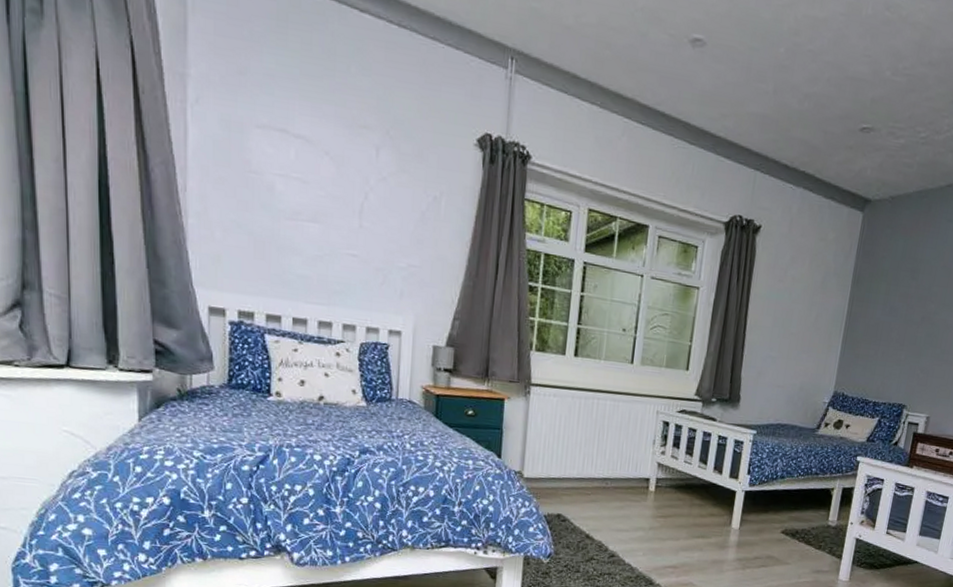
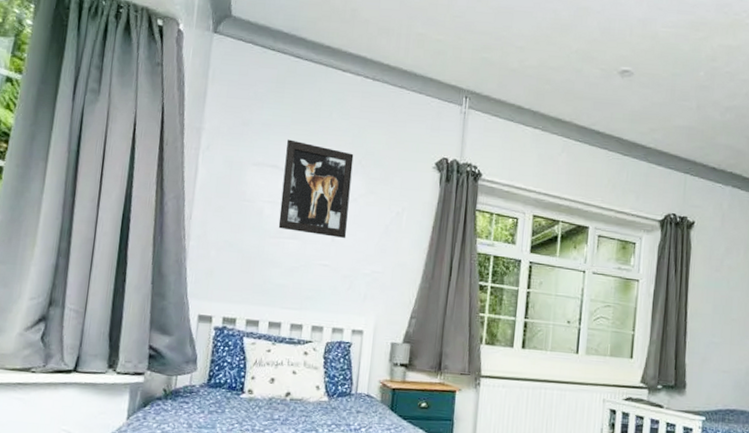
wall art: none [294,97,380,226] -> present [278,139,354,239]

